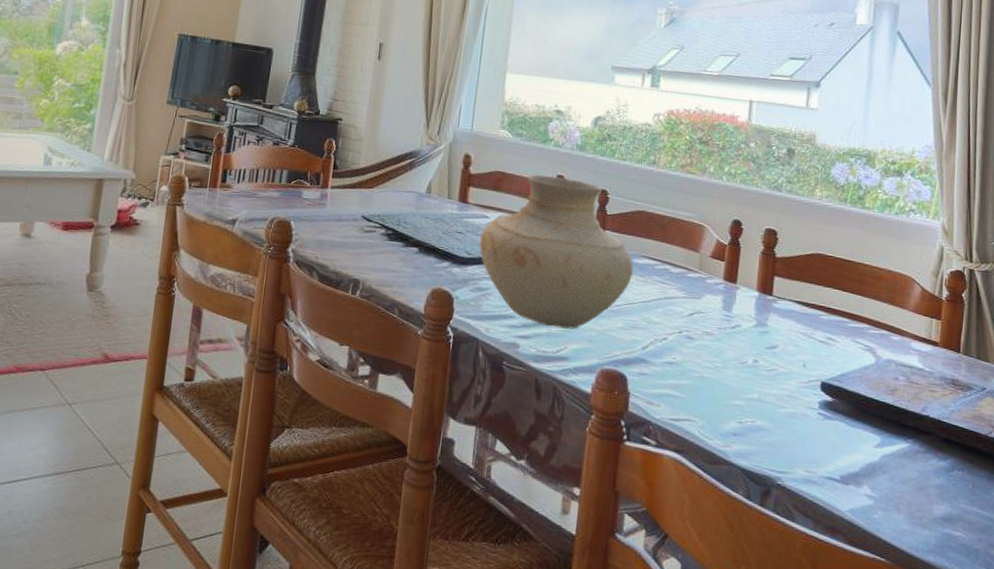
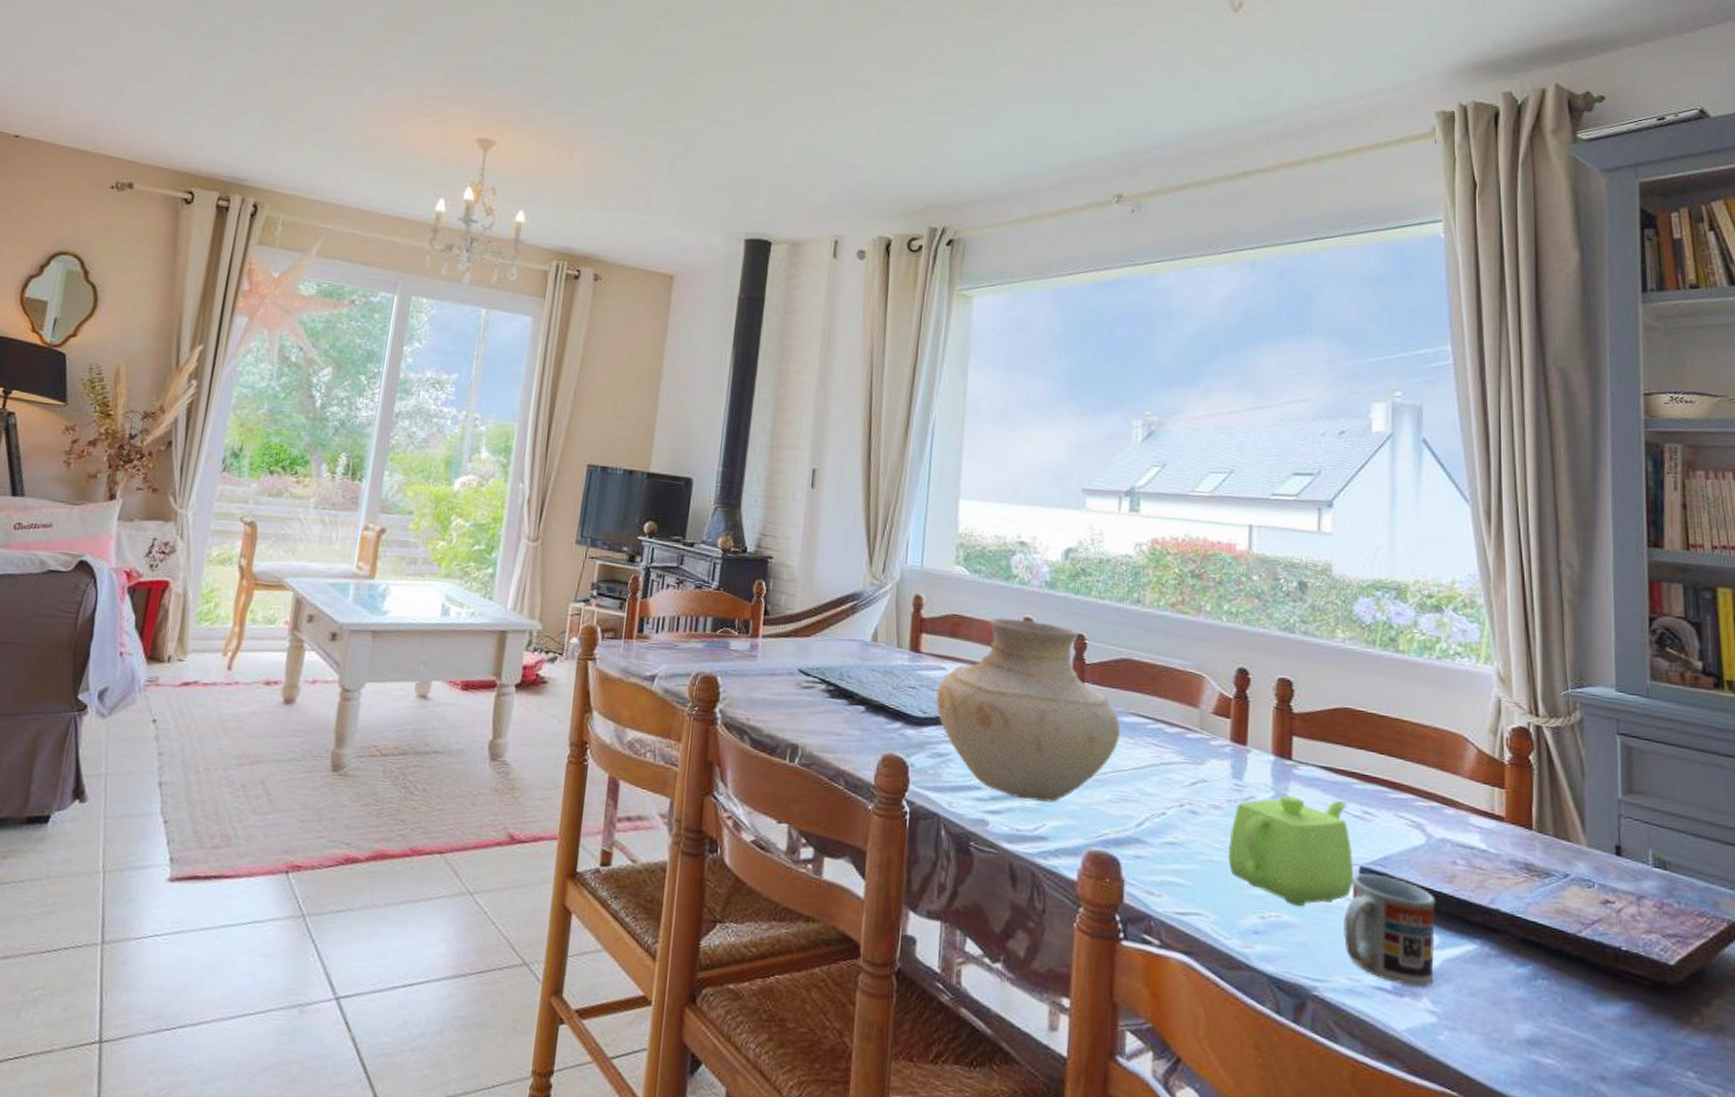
teapot: none [716,324,816,413] -> present [1229,794,1353,906]
cup: none [805,387,880,478] -> present [1344,873,1436,988]

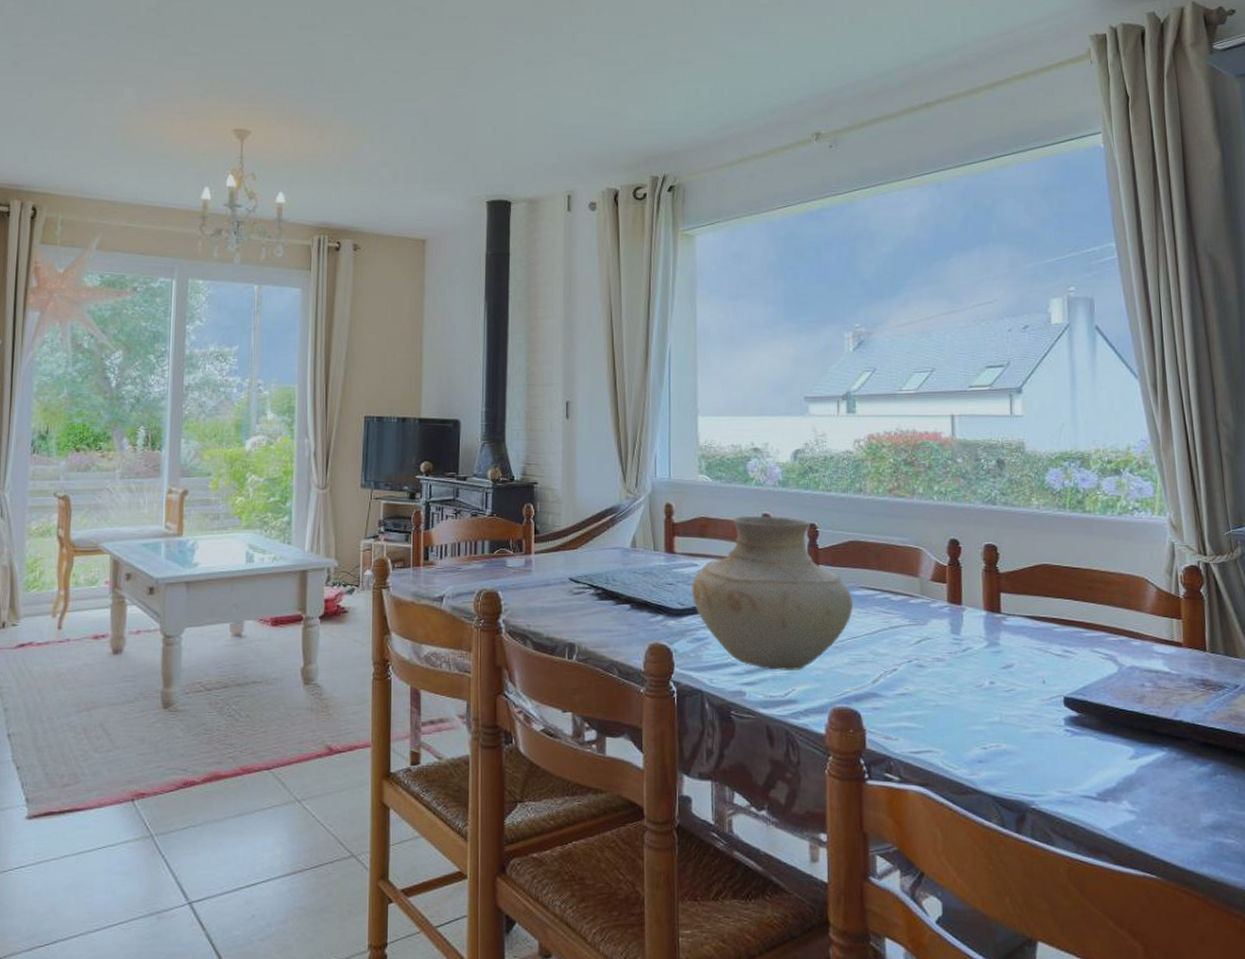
teapot: present [1229,794,1353,906] -> none [952,643,1059,735]
cup: present [1344,873,1436,988] -> none [1053,702,1131,792]

